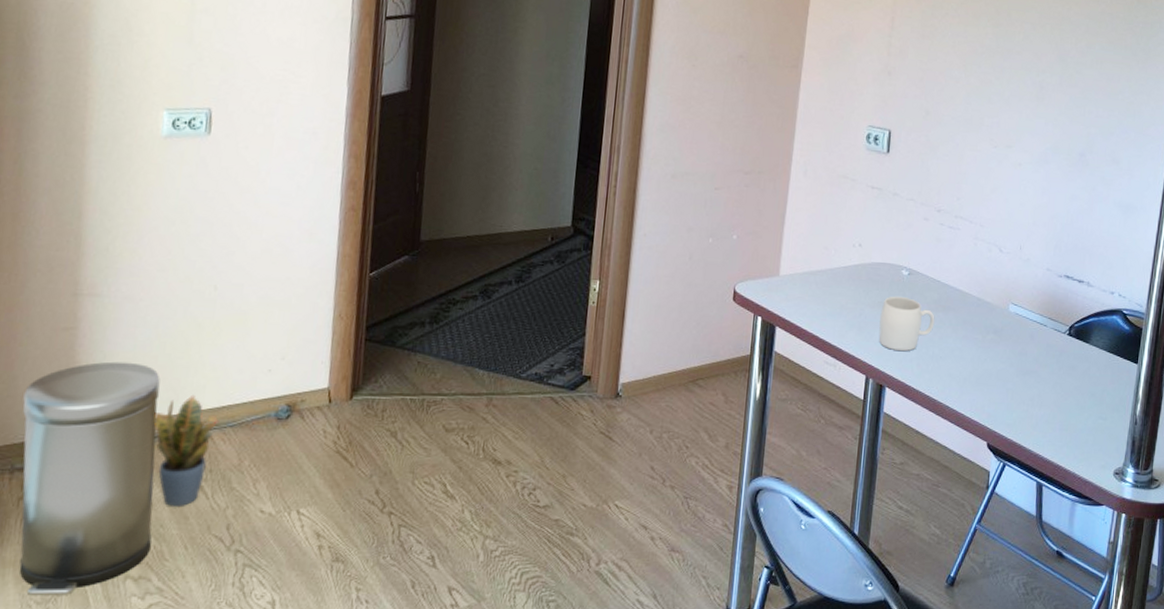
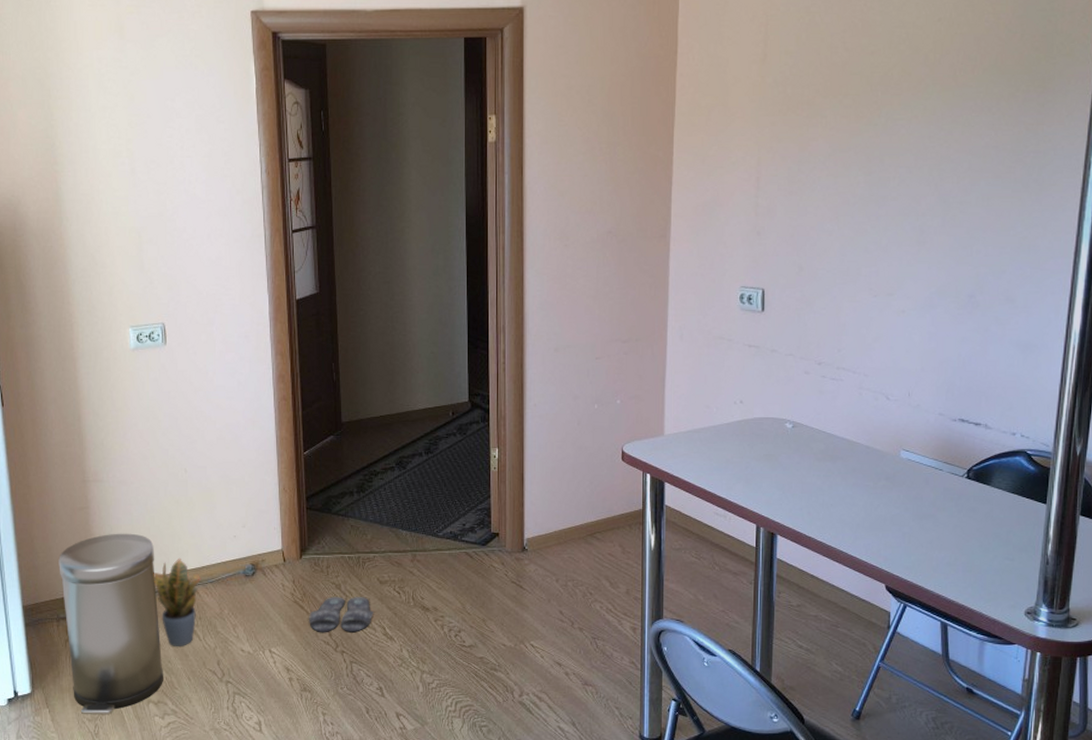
slippers: none [352,446,434,490] -> present [309,596,374,633]
mug: present [879,296,935,352] -> none [766,448,823,501]

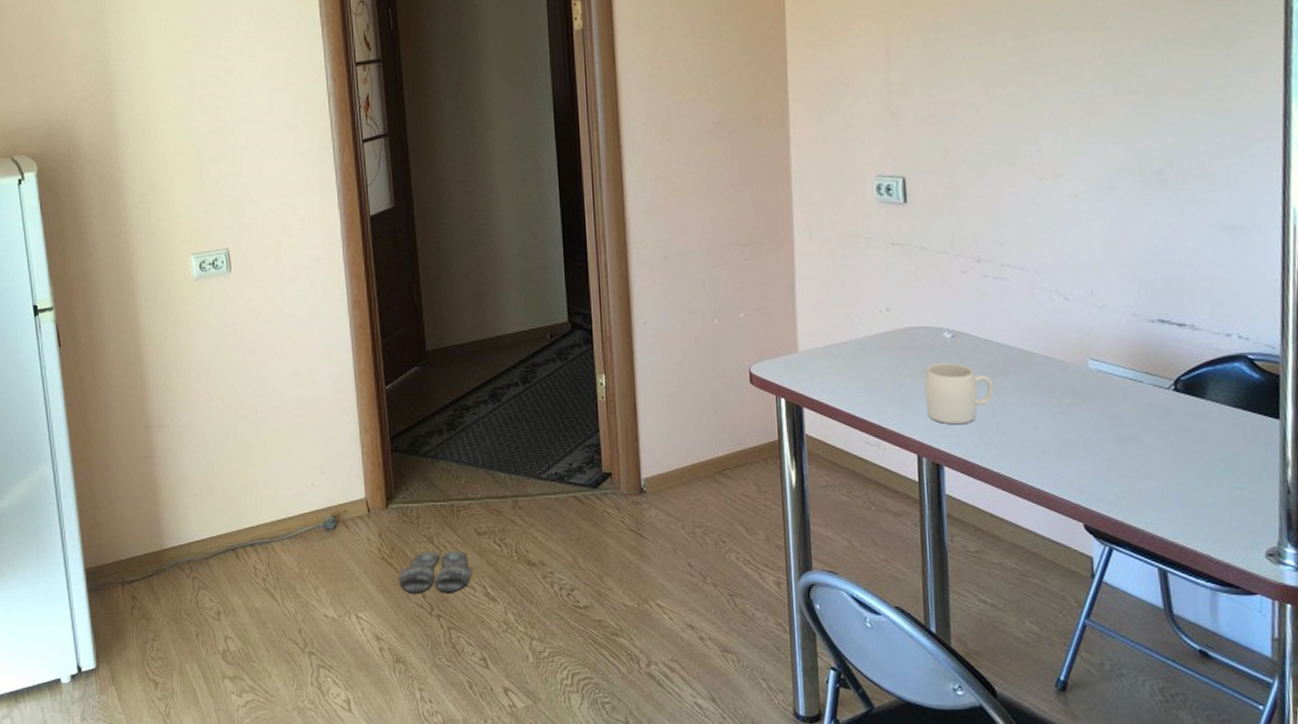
pedal bin: present [58,533,163,715] -> none [122,484,239,693]
potted plant: present [154,557,202,646] -> none [226,510,278,612]
mug: none [766,448,823,501] -> present [924,362,994,425]

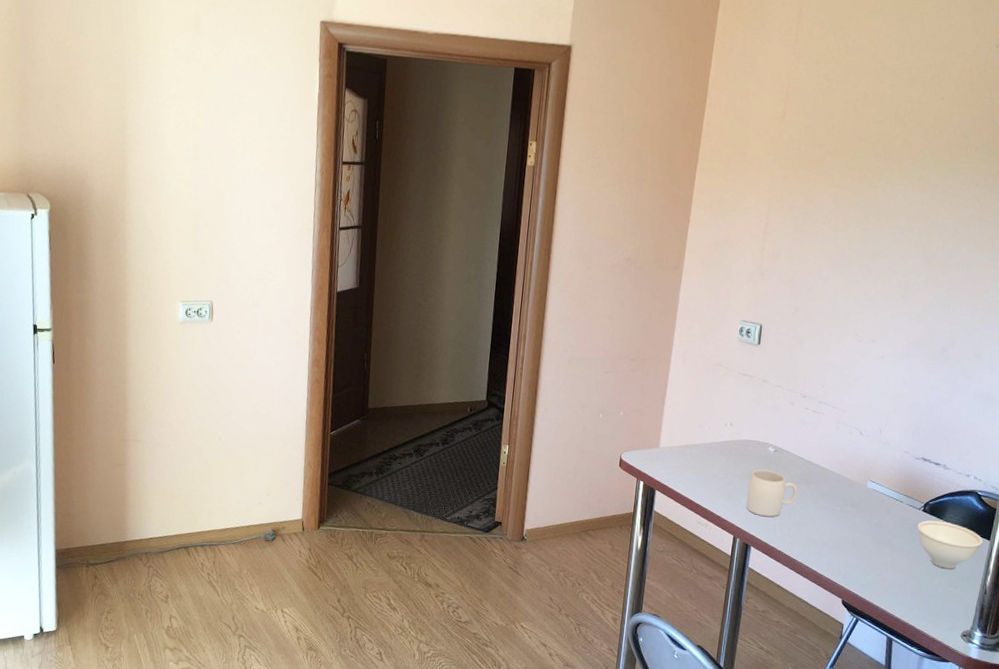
slippers: present [399,551,472,593] -> none [320,566,381,601]
bowl: none [1170,401,1270,465] -> present [917,520,983,569]

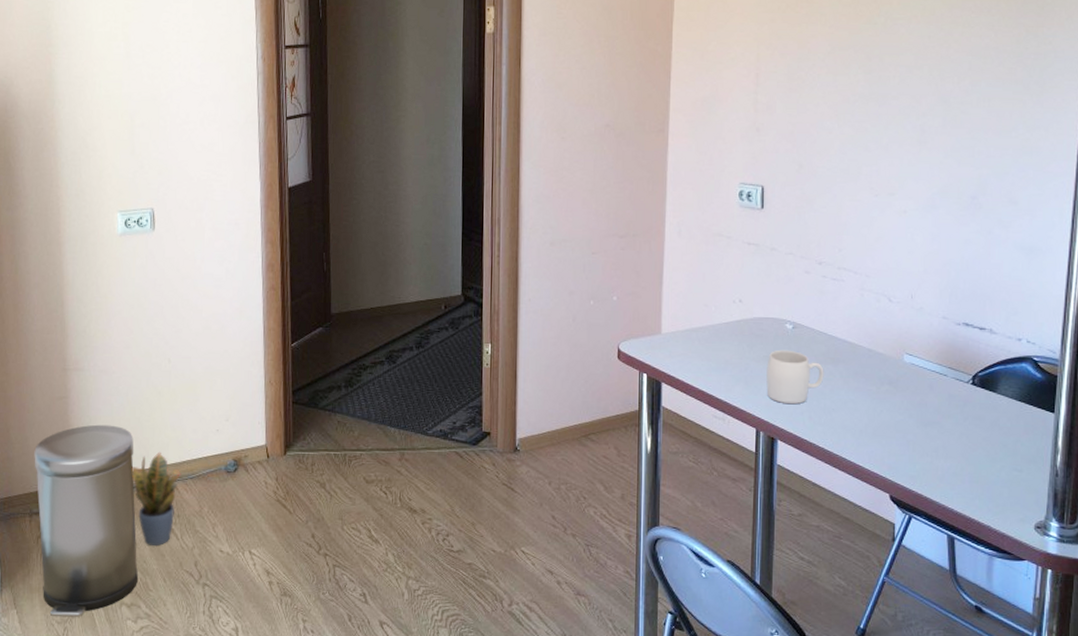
pedal bin: none [92,490,184,656] -> present [34,424,138,617]
potted plant: none [181,518,225,600] -> present [132,451,182,546]
bowl: present [917,520,983,569] -> none [967,394,1047,450]

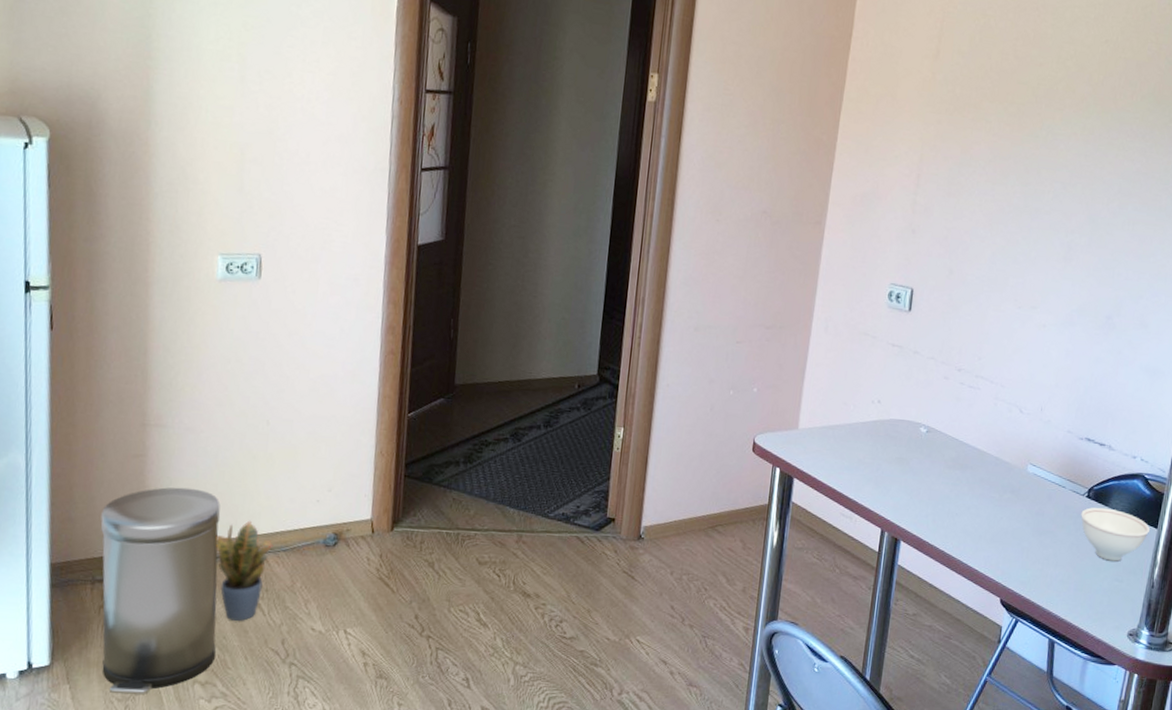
mug: present [766,349,824,405] -> none [895,452,952,507]
bowl: none [967,394,1047,450] -> present [1081,507,1151,562]

